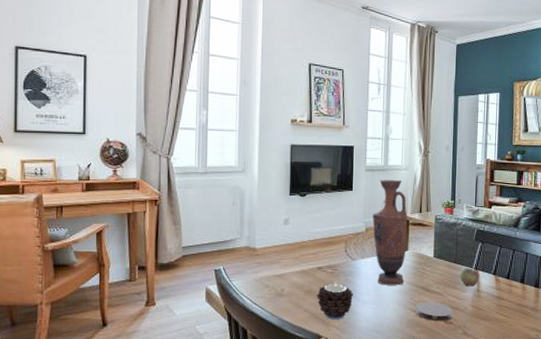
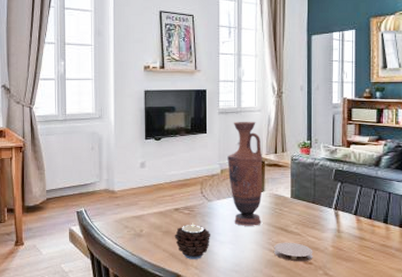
apple: present [459,268,479,287] -> none [318,208,339,227]

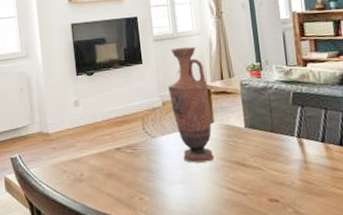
candle: present [174,223,211,259] -> none [118,162,159,204]
coaster: present [274,242,313,262] -> none [232,177,279,200]

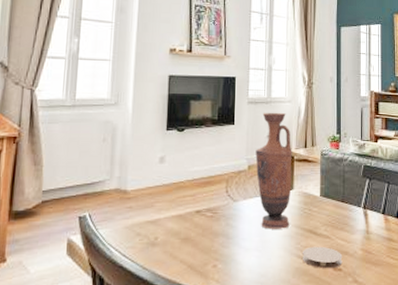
coaster: none [232,177,279,200] -> present [303,246,343,269]

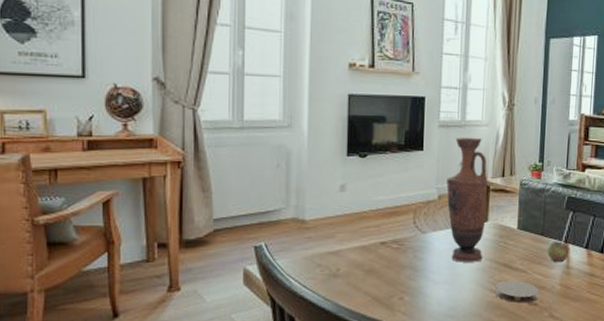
apple: none [347,207,368,228] -> present [546,241,569,263]

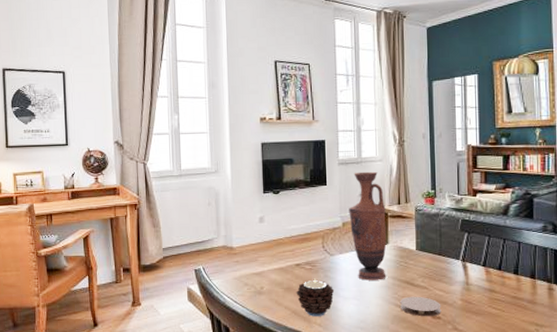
candle: none [379,259,424,303] -> present [296,278,335,316]
apple: present [546,241,569,263] -> none [445,260,467,280]

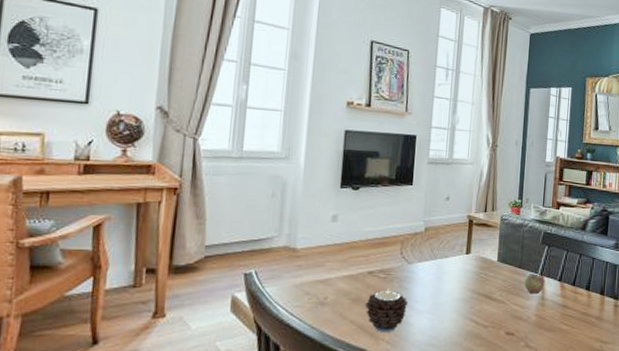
vase: present [349,171,387,281] -> none [433,173,472,293]
coaster: present [400,296,441,317] -> none [476,311,516,333]
apple: none [445,260,467,280] -> present [523,273,544,295]

